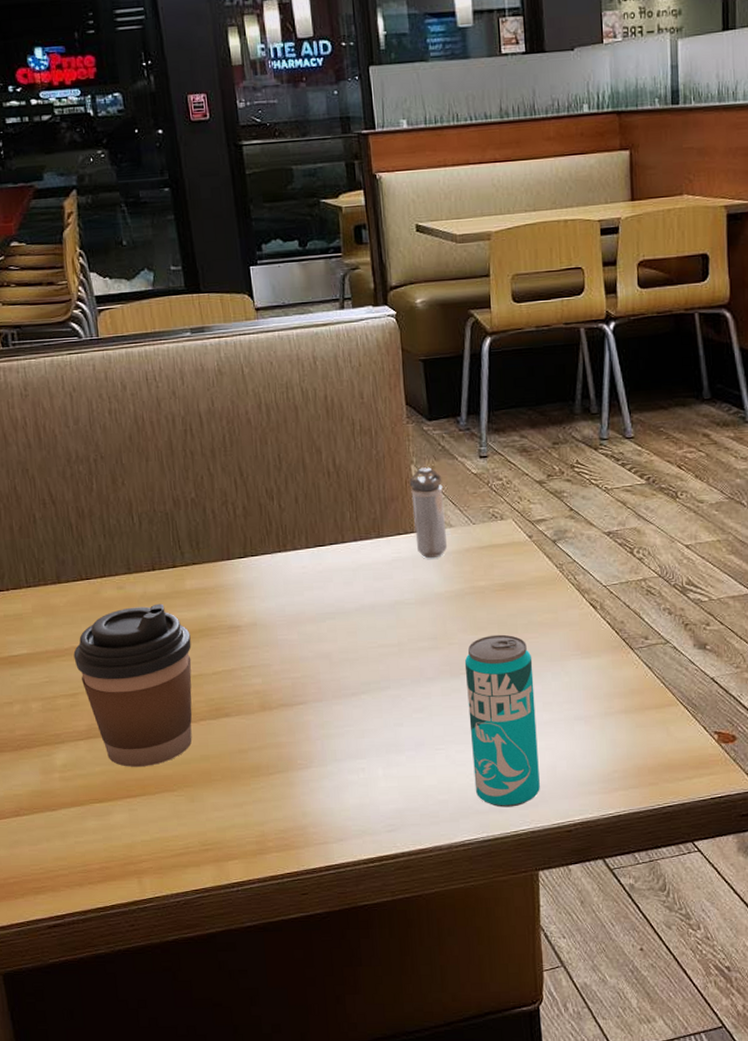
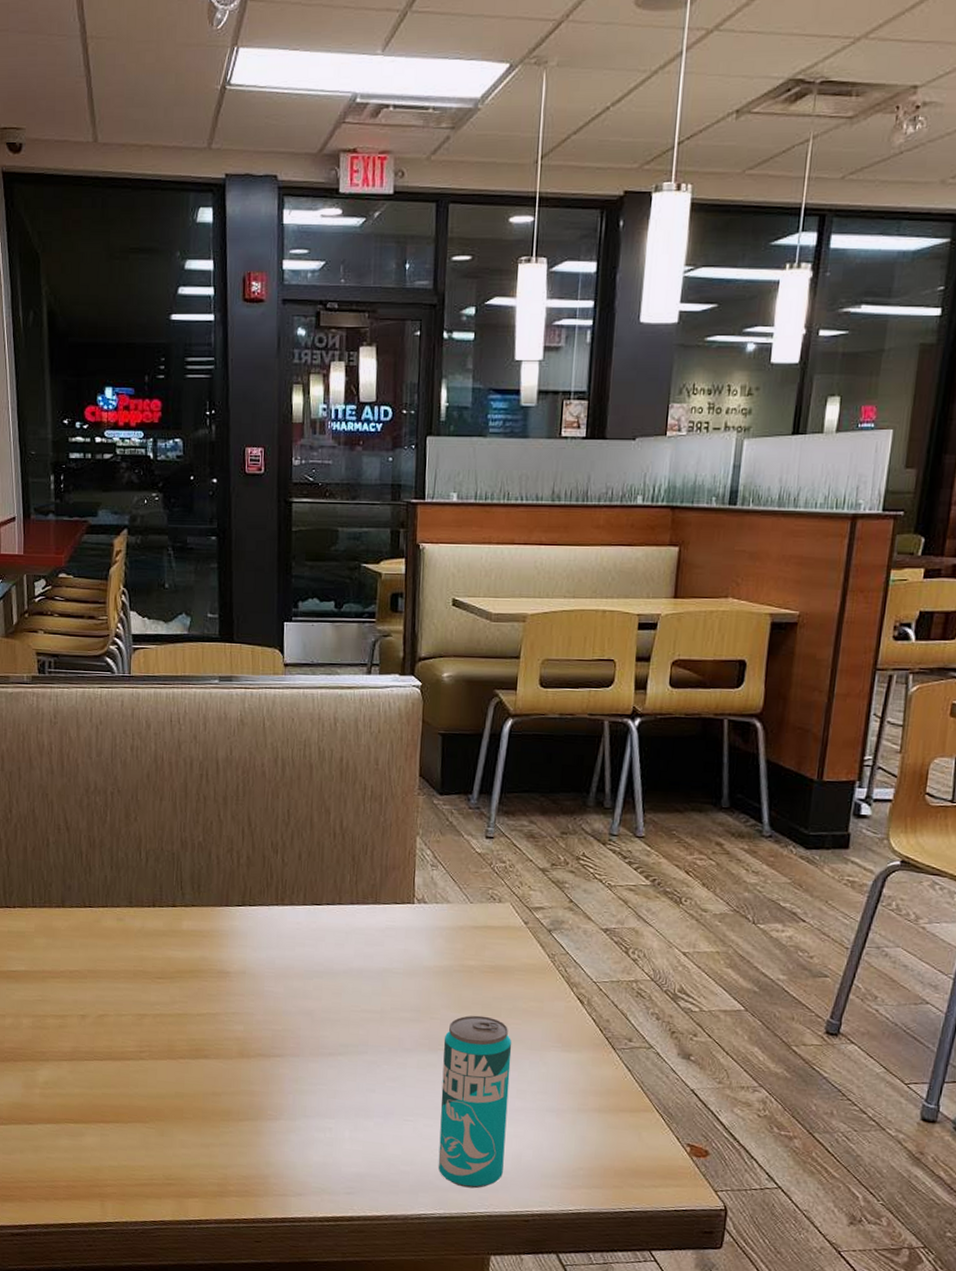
coffee cup: present [73,603,192,767] -> none [68,939,181,1095]
shaker: present [409,467,447,559] -> none [411,840,446,932]

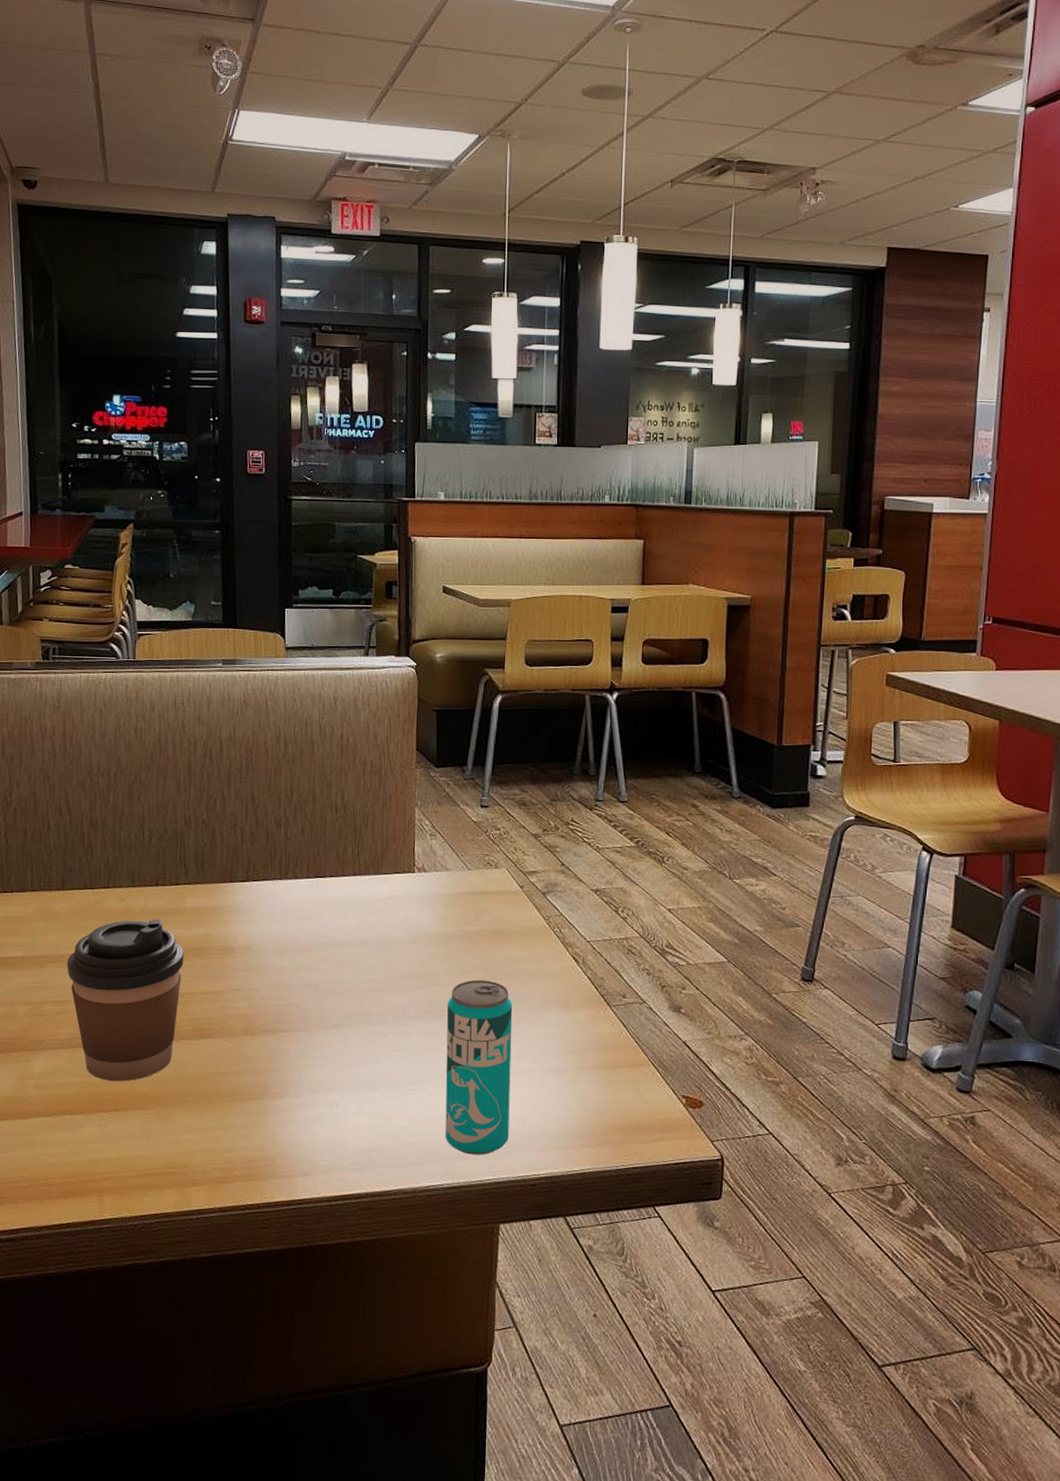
coffee cup: none [68,939,181,1095] -> present [67,919,184,1081]

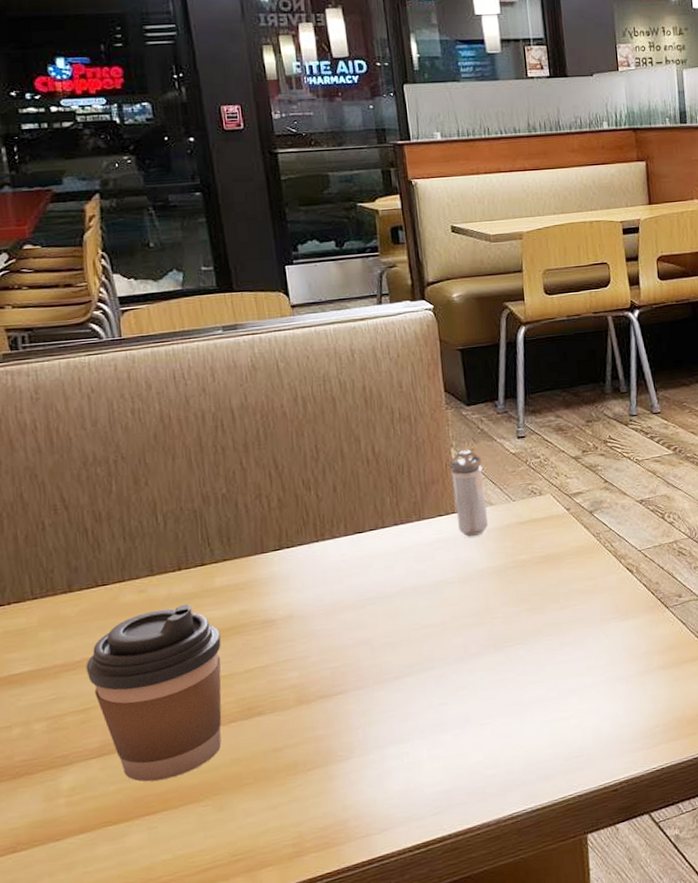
shaker: none [412,811,443,899] -> present [449,449,488,537]
beverage can: present [445,979,513,1155] -> none [508,604,586,775]

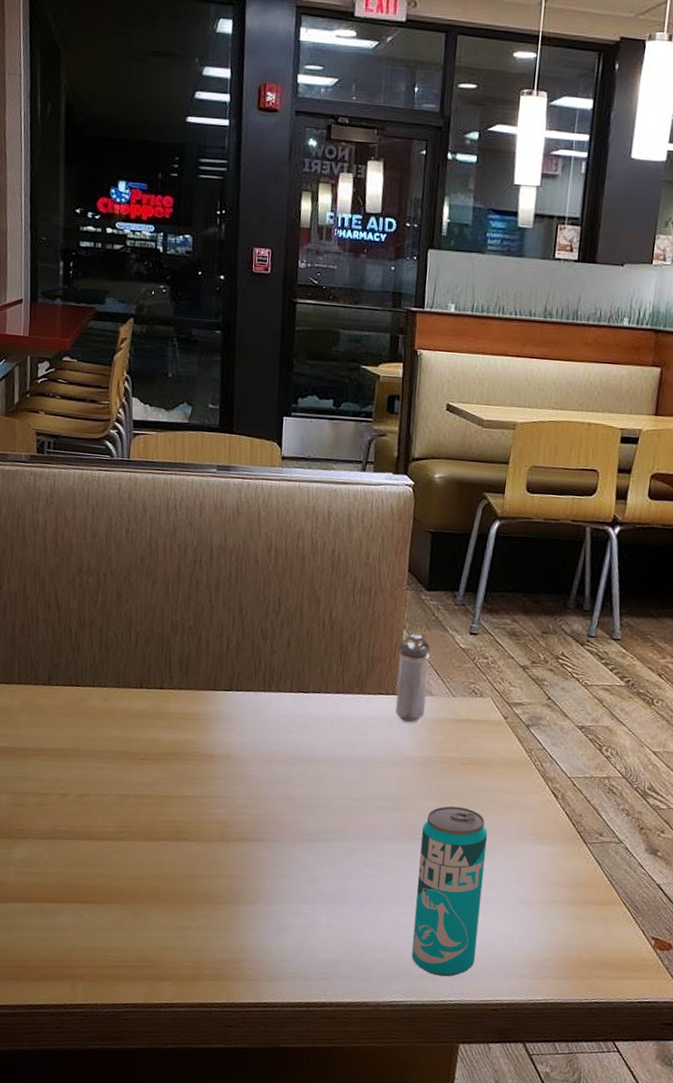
coffee cup: present [86,604,222,782] -> none [50,719,165,876]
beverage can: none [508,604,586,775] -> present [411,806,488,977]

